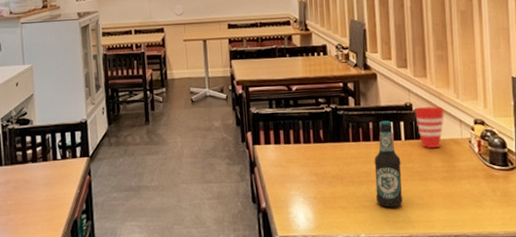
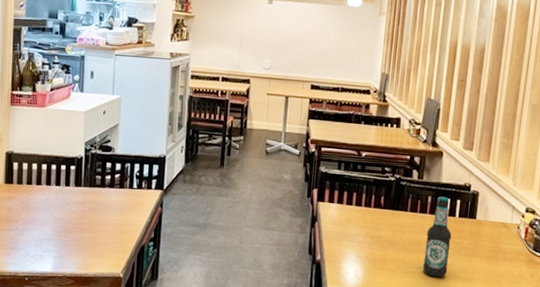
cup: present [415,106,444,148] -> none [472,189,500,229]

